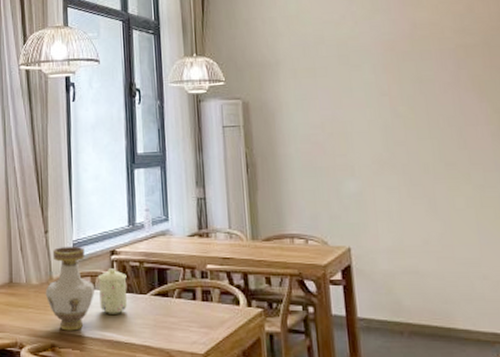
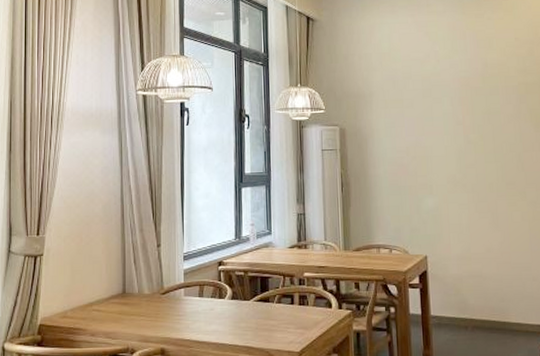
vase: present [45,246,96,331] -> none [156,258,203,336]
mug: present [97,268,127,314] -> none [206,278,232,319]

